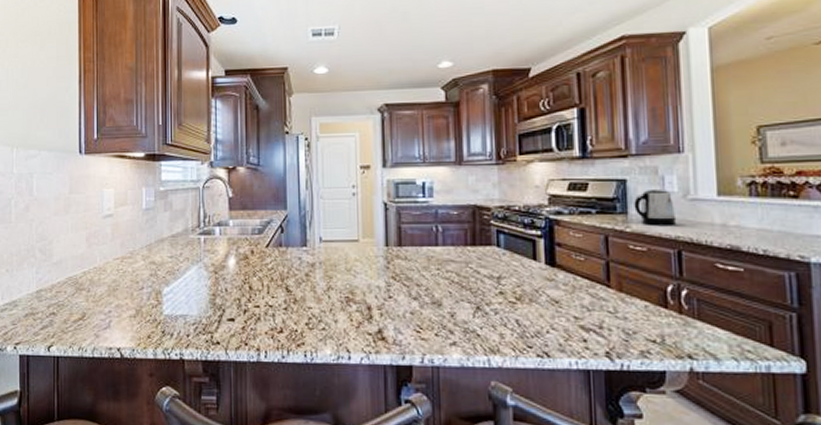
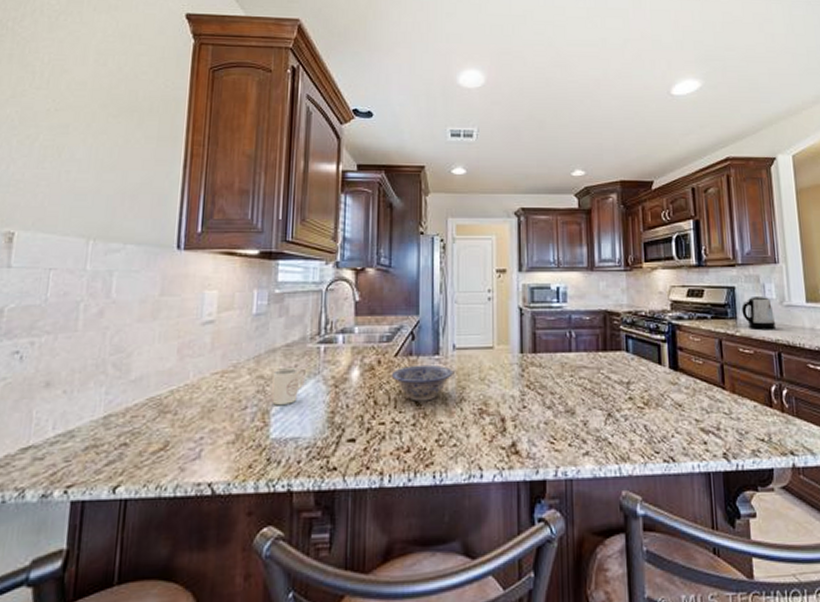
mug: none [161,256,188,288] -> present [271,368,304,406]
bowl: none [263,255,322,288] -> present [391,364,454,402]

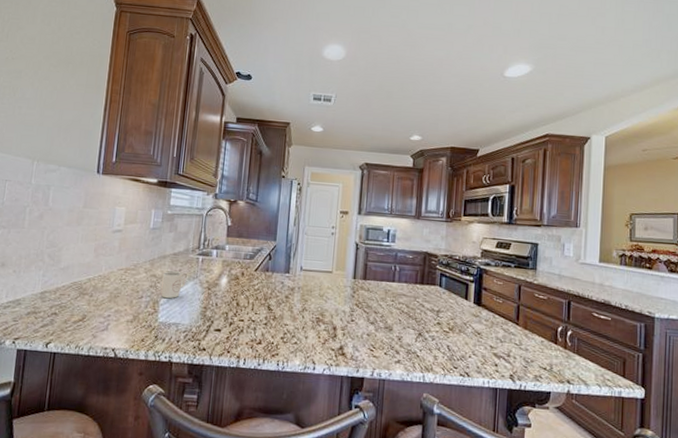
bowl: present [391,364,454,402] -> none [251,279,300,308]
kettle: present [741,297,777,331] -> none [541,253,570,282]

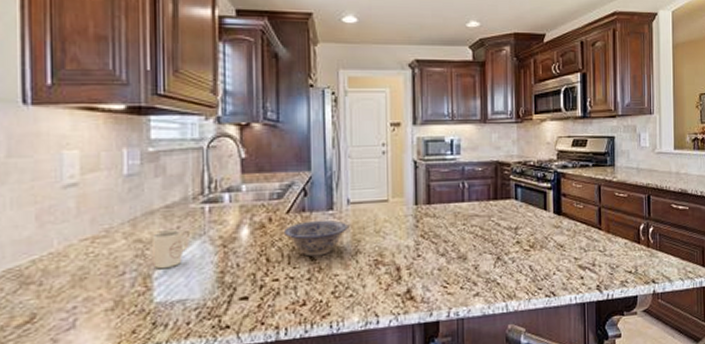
bowl: none [251,279,300,308] -> present [283,219,349,257]

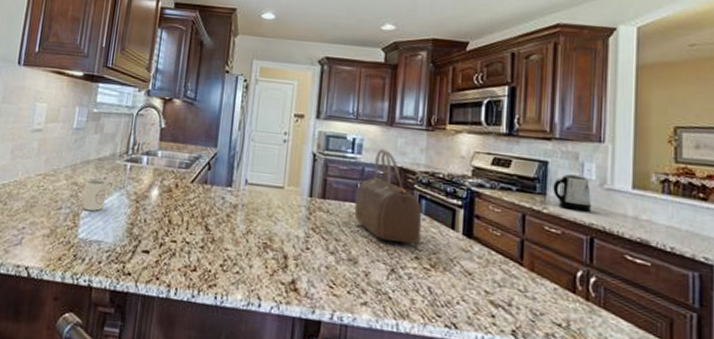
bowl: present [283,219,349,257] -> none [186,193,244,228]
handbag: none [459,145,520,233] -> present [354,148,422,244]
kettle: none [619,145,648,176] -> present [553,174,592,213]

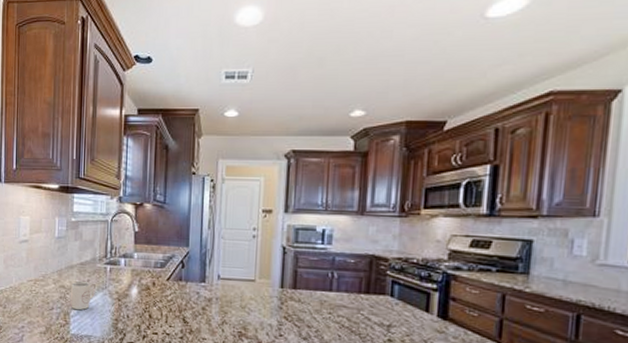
handbag: present [354,148,422,244] -> none [325,237,395,327]
kettle: present [553,174,592,213] -> none [537,252,581,290]

